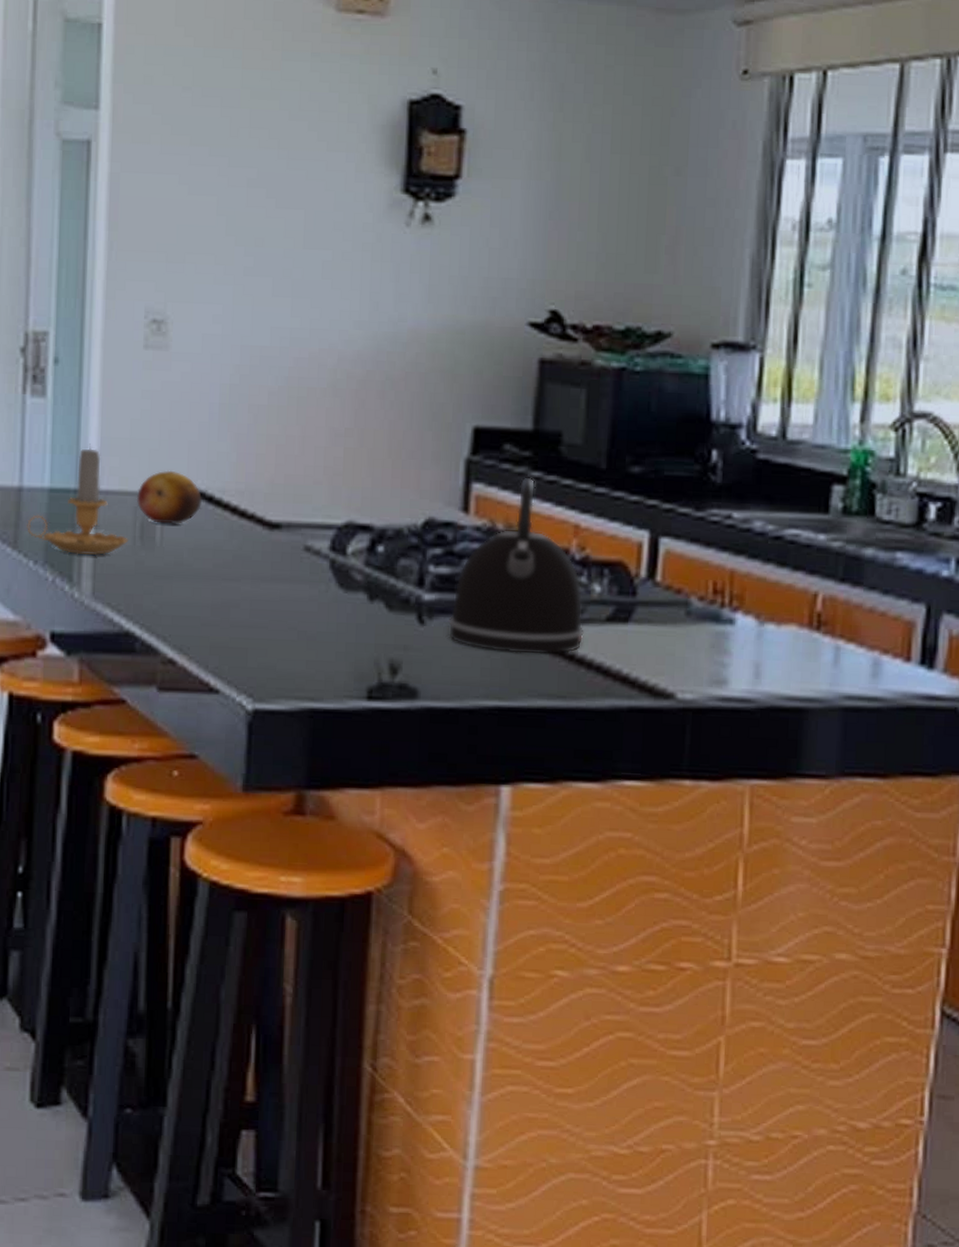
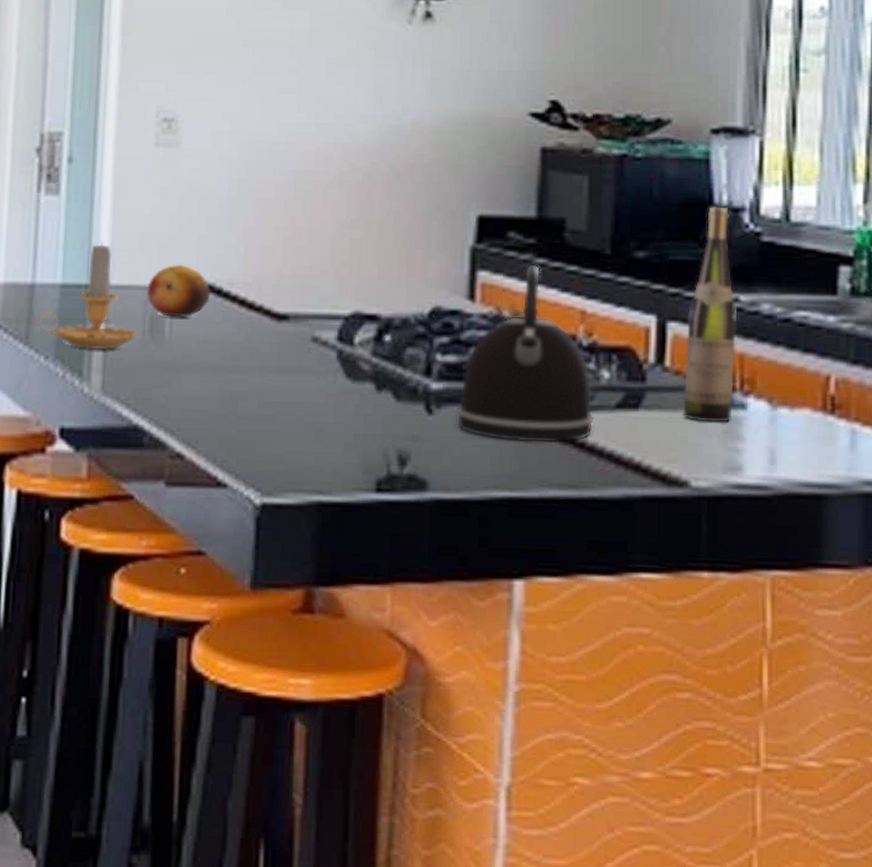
wine bottle: none [672,422,729,637] -> present [683,206,737,423]

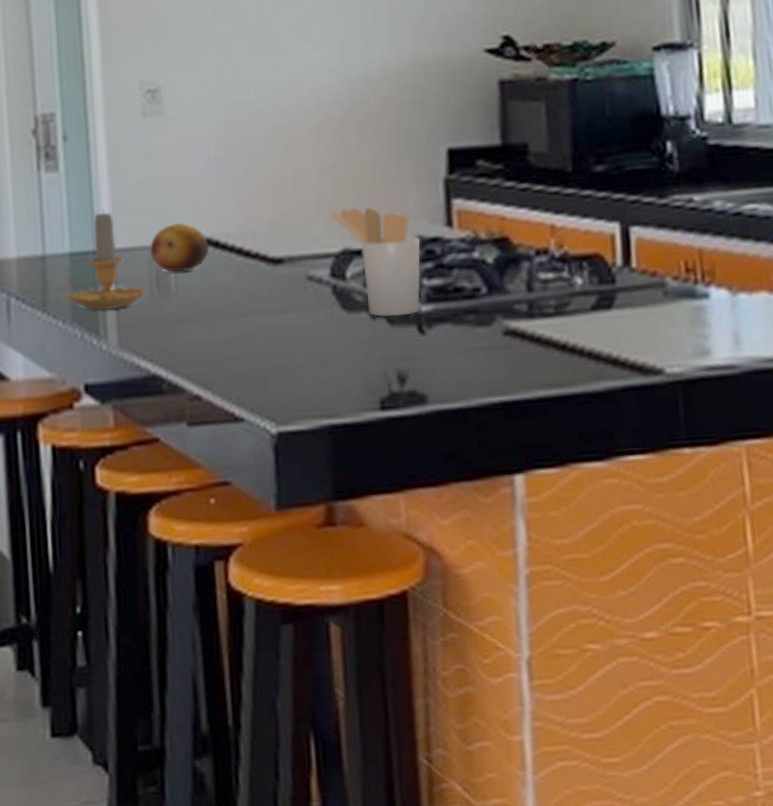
utensil holder: none [344,267,438,392] -> present [330,207,421,317]
kettle: present [455,264,594,443] -> none [445,187,573,351]
wine bottle: present [683,206,737,423] -> none [648,117,697,314]

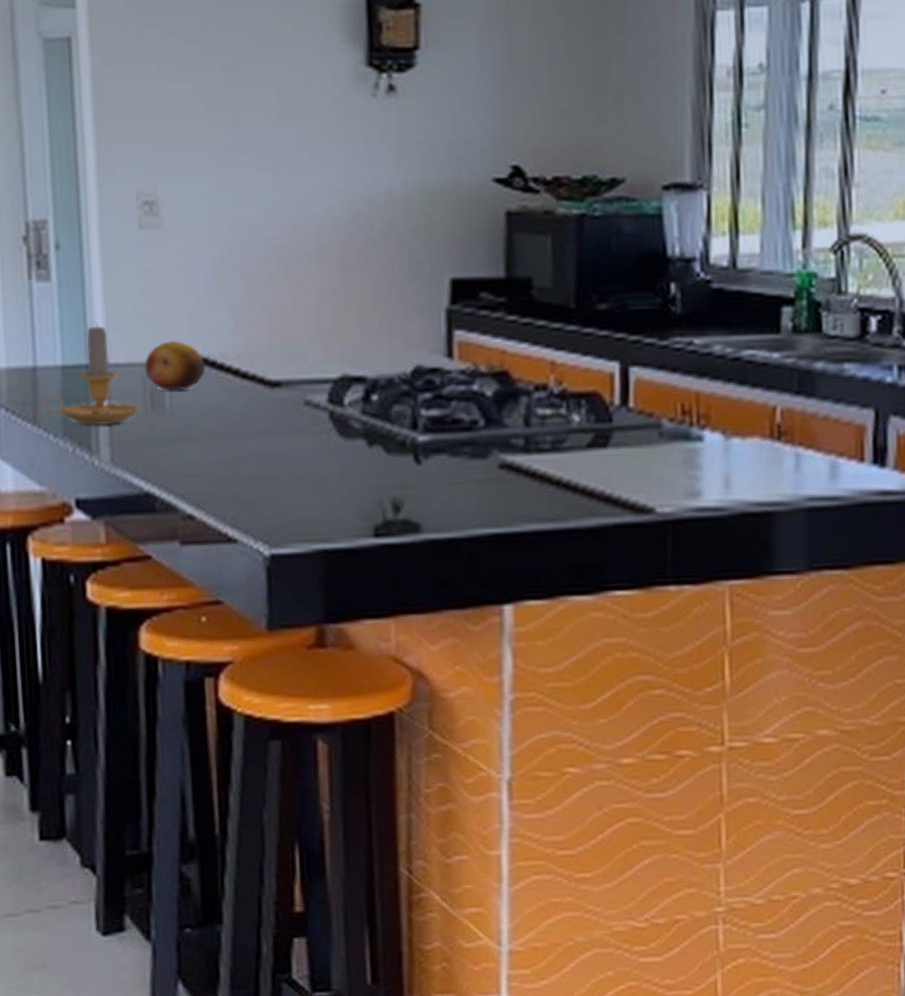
utensil holder: present [330,207,421,317] -> none [330,333,420,445]

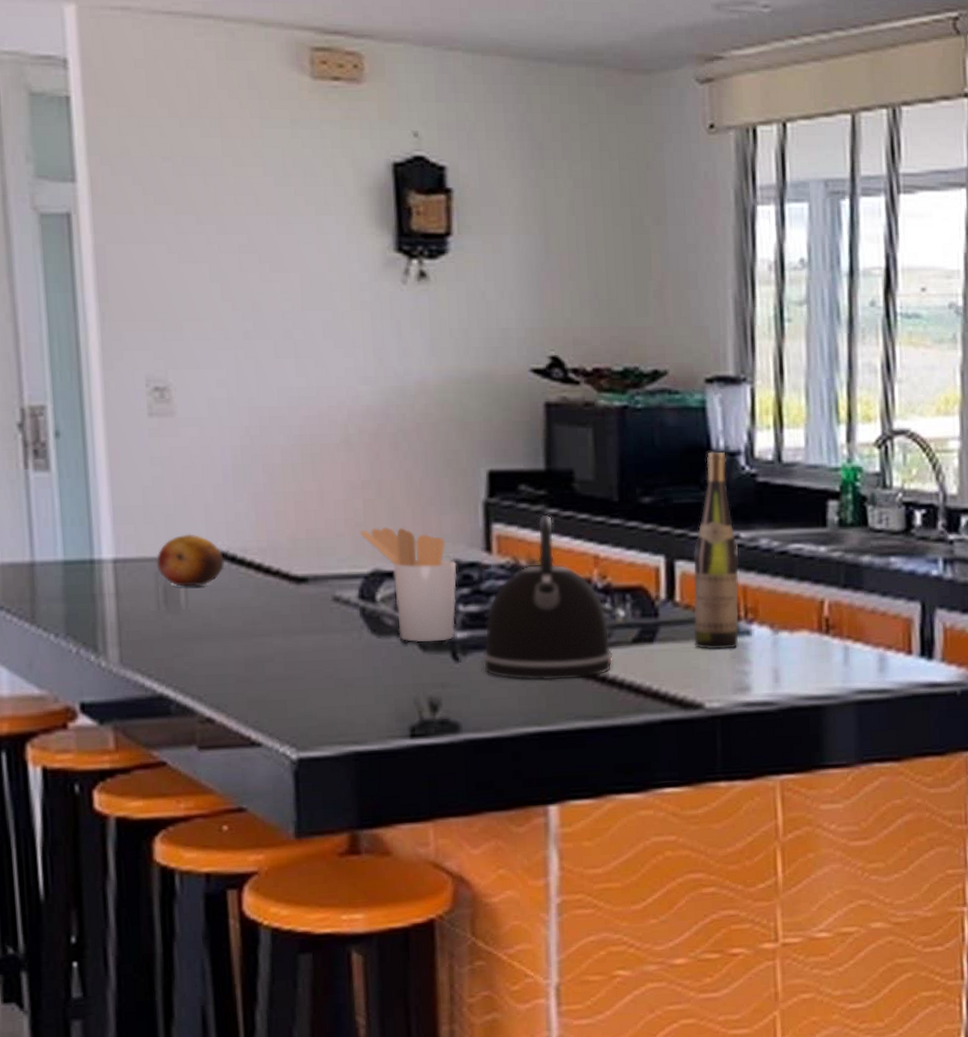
candle: present [44,321,140,426] -> none [43,514,152,625]
utensil holder: none [330,333,420,445] -> present [360,526,457,642]
kettle: none [442,321,568,484] -> present [481,514,613,681]
wine bottle: none [646,258,693,455] -> present [693,452,739,650]

